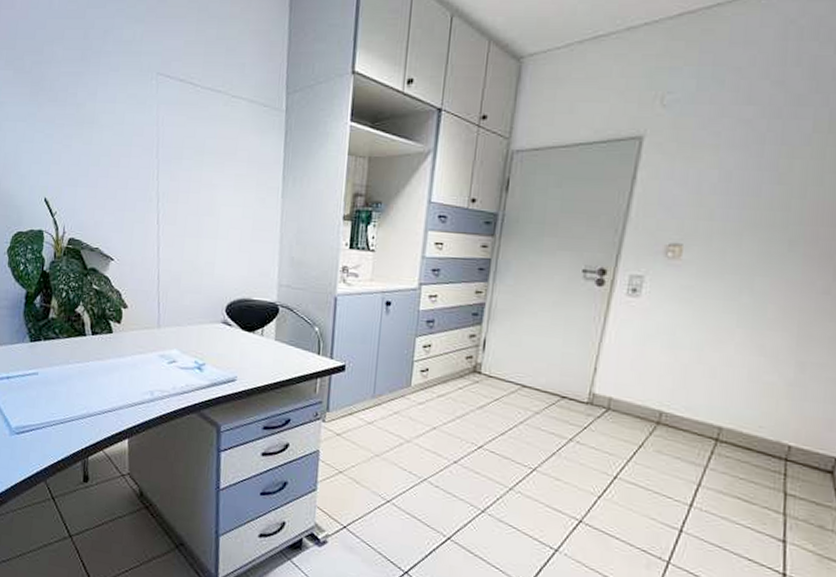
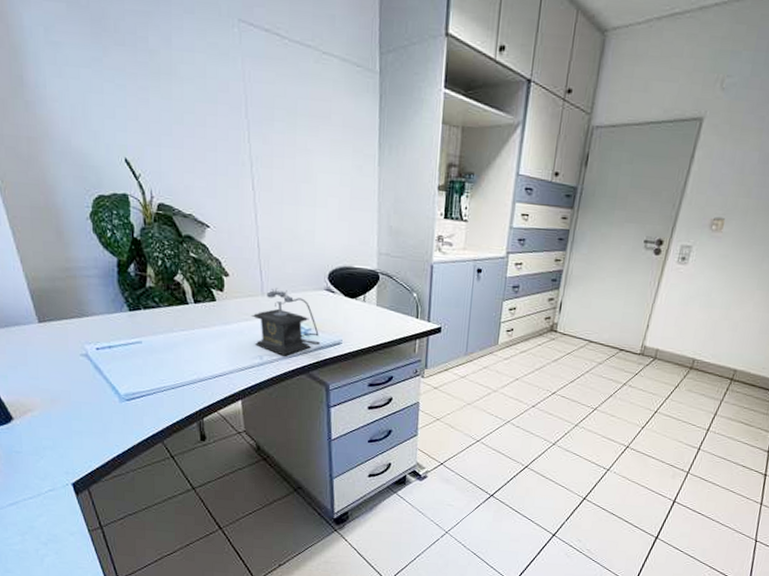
telephone: none [145,320,213,392] -> present [251,288,320,356]

